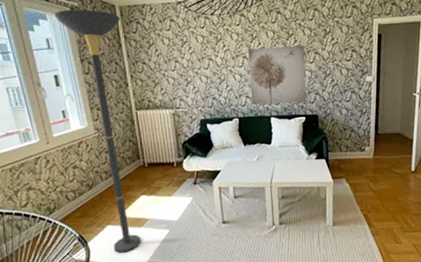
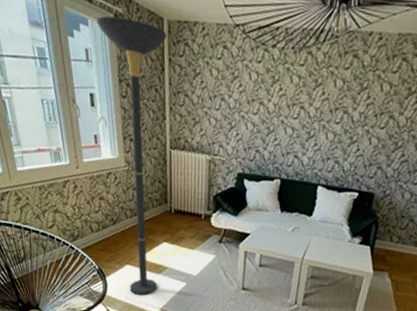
wall art: present [248,45,307,105] -> none [299,98,378,176]

